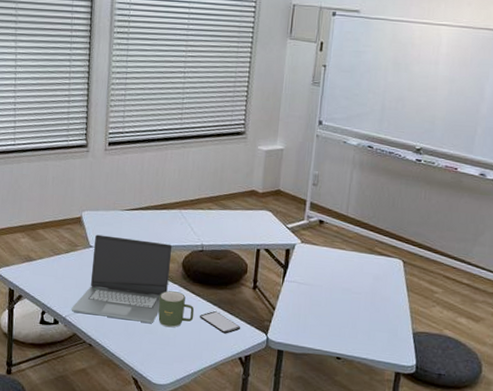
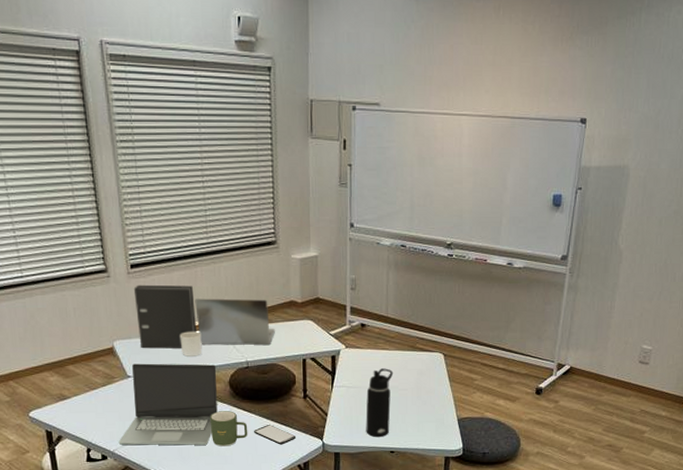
binder: none [105,161,162,225] -> present [133,284,196,349]
mug: none [142,209,163,235] -> present [179,331,202,357]
laptop: none [160,179,233,231] -> present [195,298,275,345]
water bottle: none [313,268,348,340] -> present [366,368,394,437]

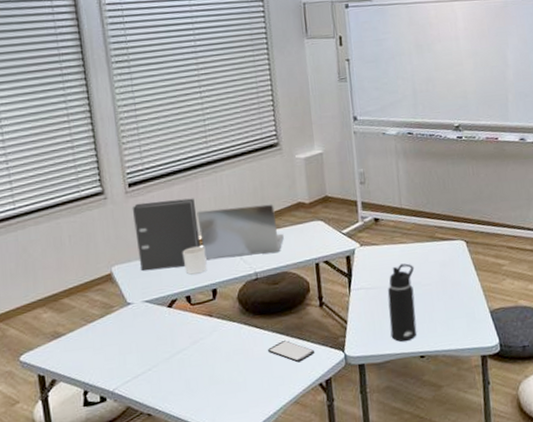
laptop: present [118,363,218,446] -> none [118,280,227,383]
mug: present [209,411,248,447] -> none [218,329,262,372]

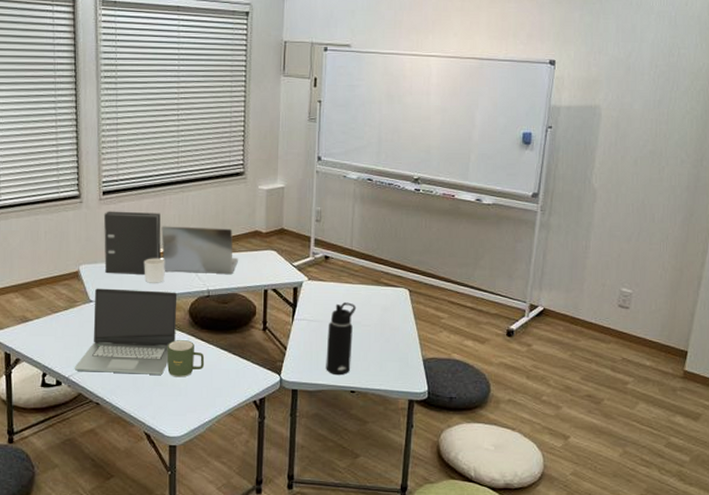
laptop: none [118,280,227,383] -> present [74,288,178,375]
mug: none [218,329,262,372] -> present [166,340,205,378]
smartphone: present [268,340,314,363] -> none [211,357,252,379]

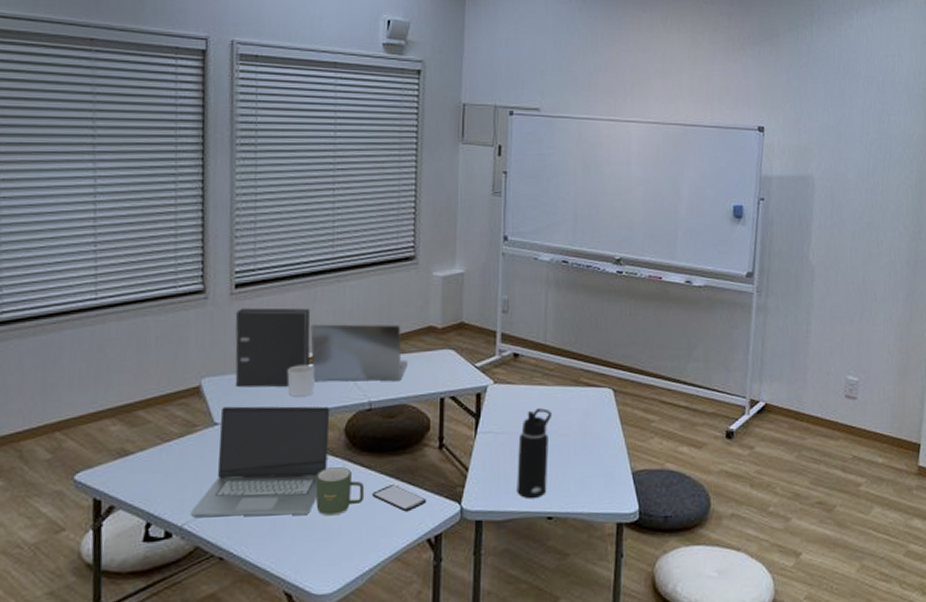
smartphone: none [211,357,252,379] -> present [372,485,426,512]

